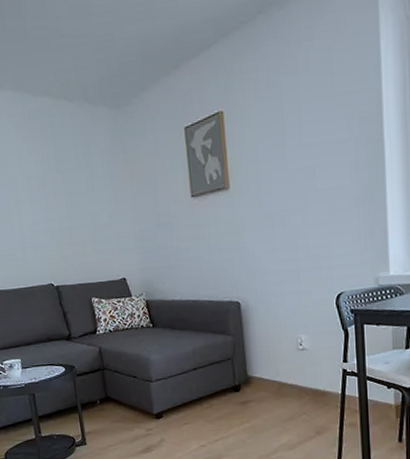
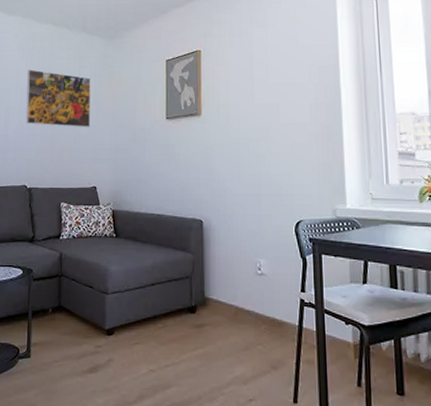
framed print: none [30,154,111,218] -> present [25,69,91,128]

